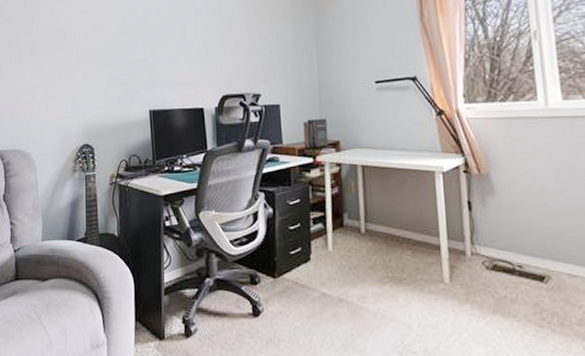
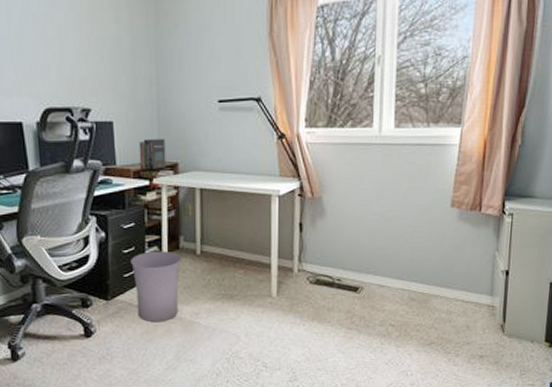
waste bin: none [296,228,347,305] -> present [131,250,182,323]

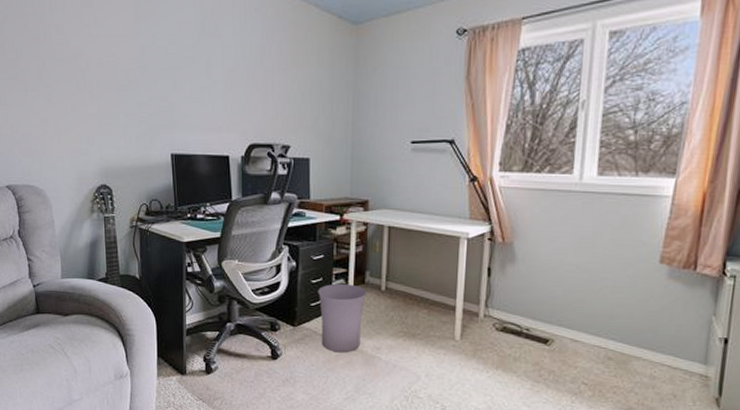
books: present [139,138,166,170] -> none [332,175,358,205]

